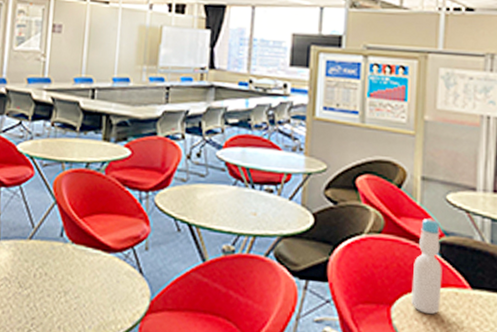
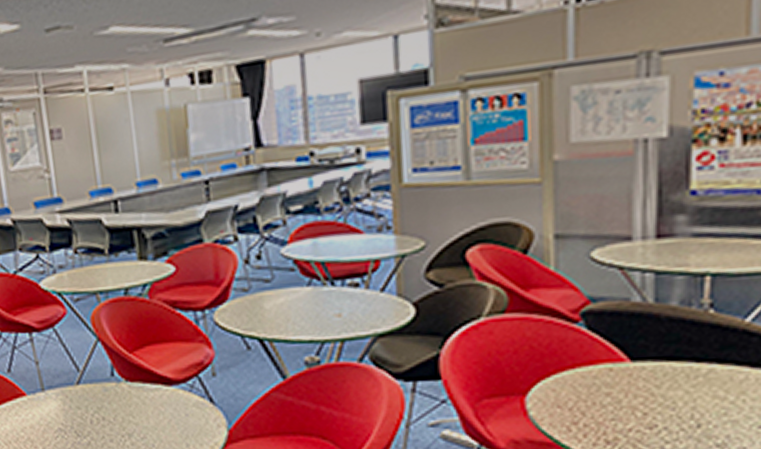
bottle: present [411,218,442,315] -> none [550,284,591,399]

